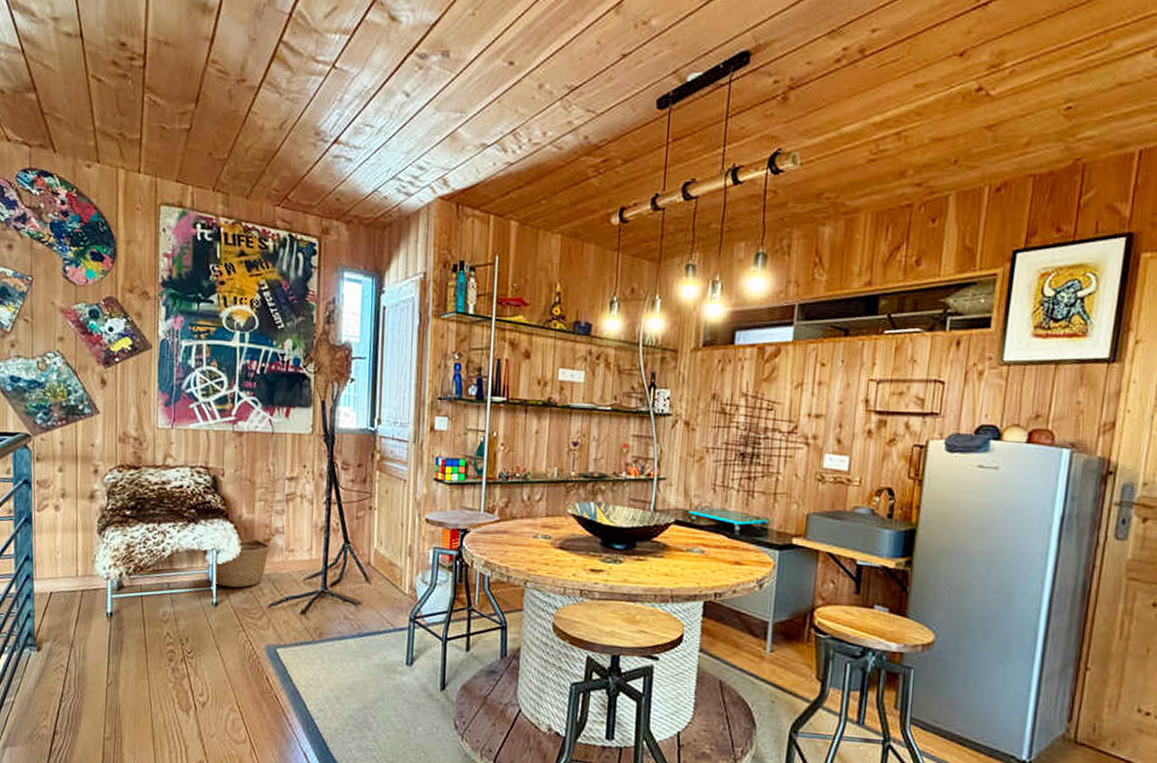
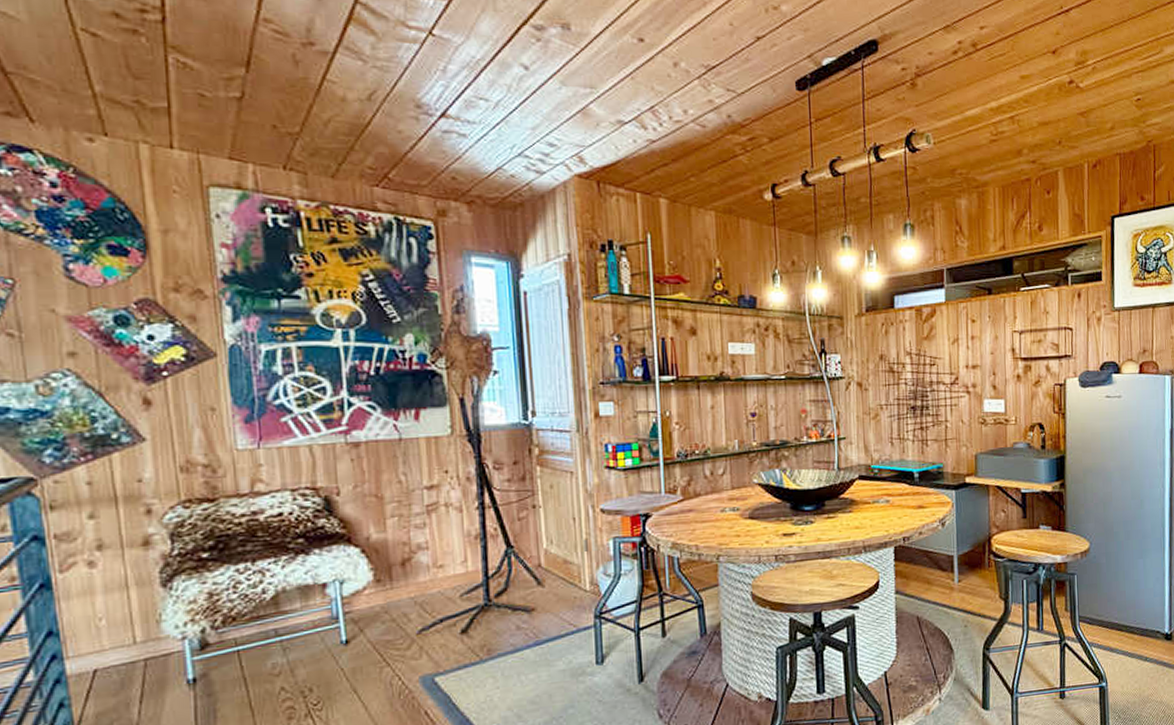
basket: present [214,539,270,588] -> none [341,560,412,621]

